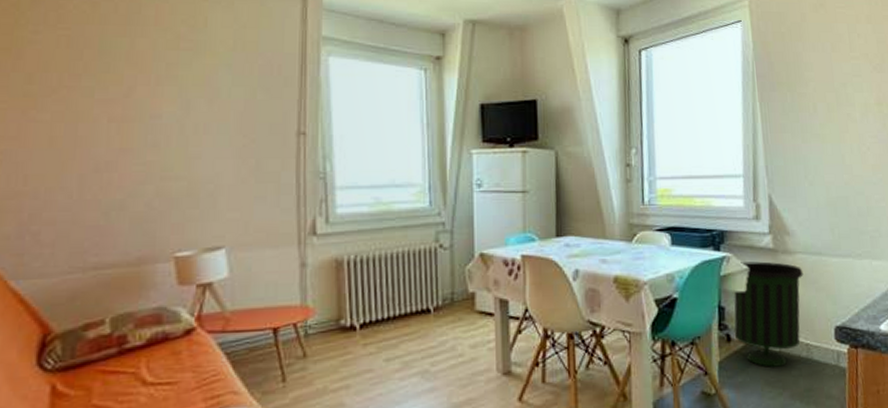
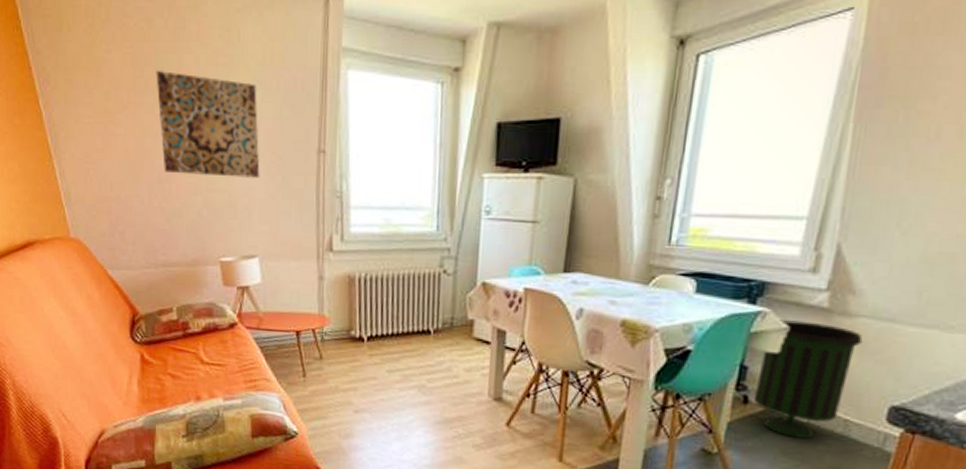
wall art: none [99,54,229,164] -> present [156,71,260,179]

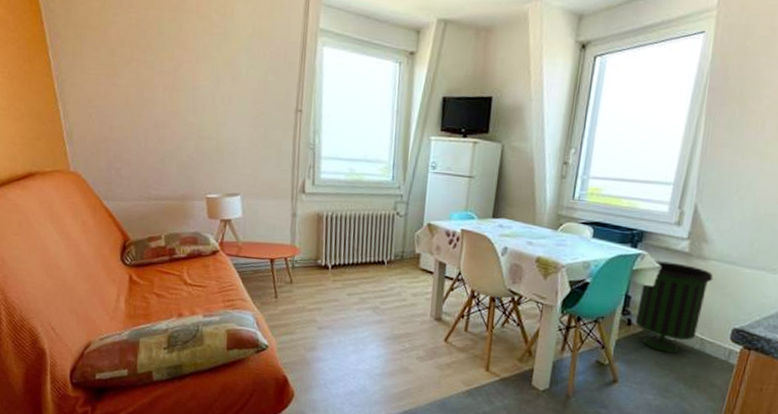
wall art: present [156,71,260,179] -> none [157,35,246,130]

